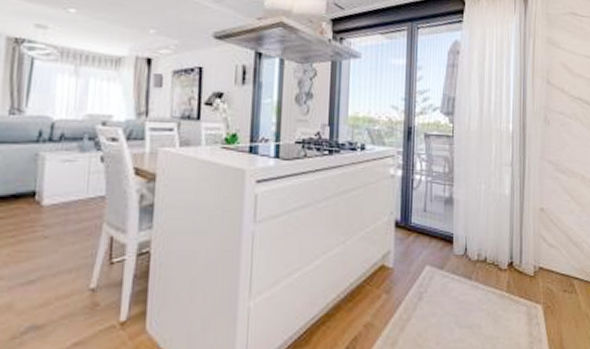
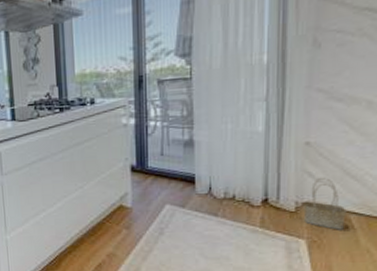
basket: none [540,242,571,295] -> present [303,177,347,230]

